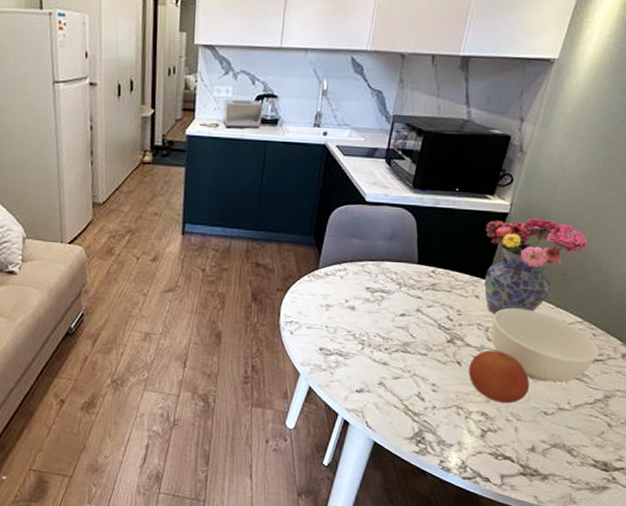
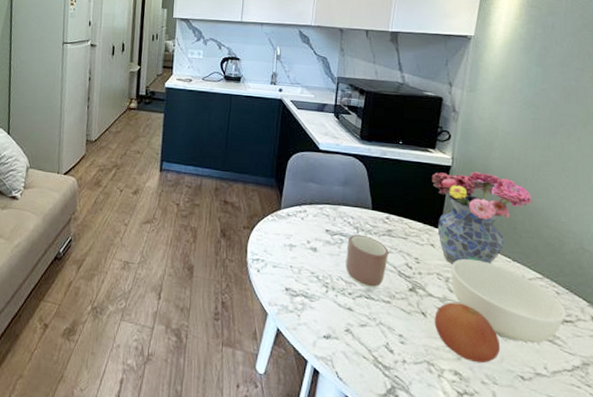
toaster: present [222,98,264,129] -> none [195,59,229,84]
mug: none [384,290,431,341] -> present [346,234,388,288]

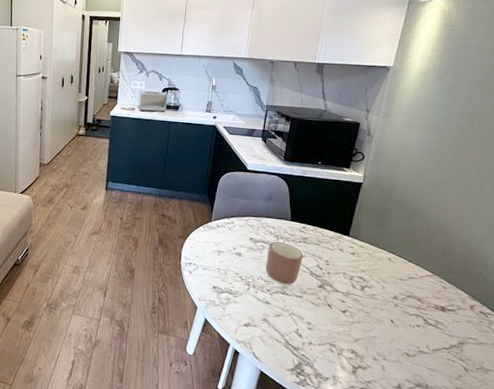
toaster: none [195,59,229,84] -> present [137,90,168,113]
flower arrangement: present [432,171,532,264] -> none [345,187,430,265]
fruit: present [434,302,500,364] -> none [338,296,391,344]
bowl: present [451,259,567,343] -> none [355,261,450,328]

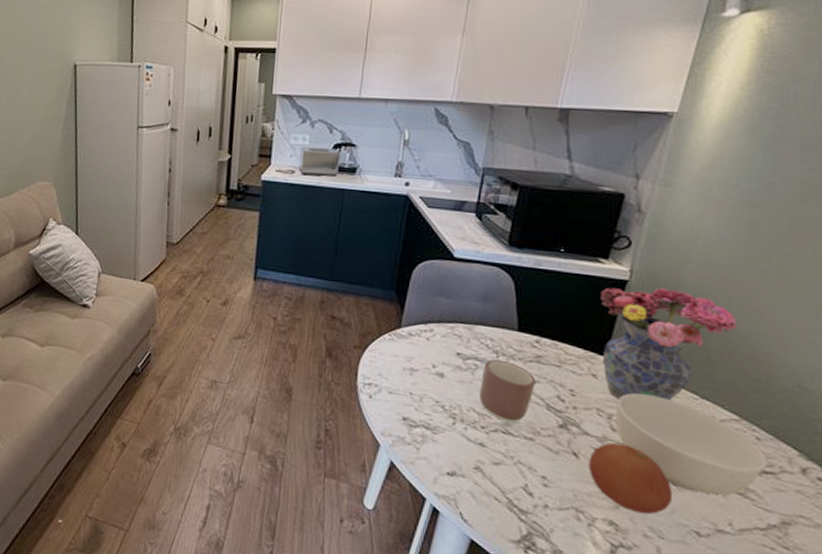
fruit: none [338,296,391,344] -> present [588,442,672,515]
flower arrangement: none [345,187,430,265] -> present [600,287,737,401]
bowl: none [355,261,450,328] -> present [615,393,767,496]

